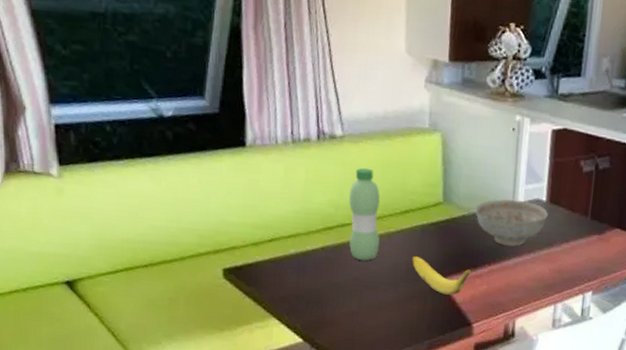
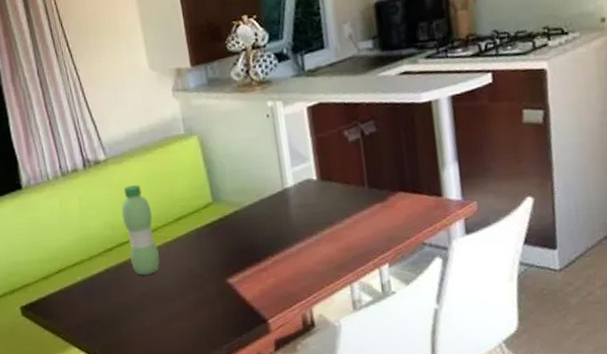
banana: present [412,255,472,295] -> none [193,260,256,295]
decorative bowl: present [474,199,548,247] -> none [245,184,322,234]

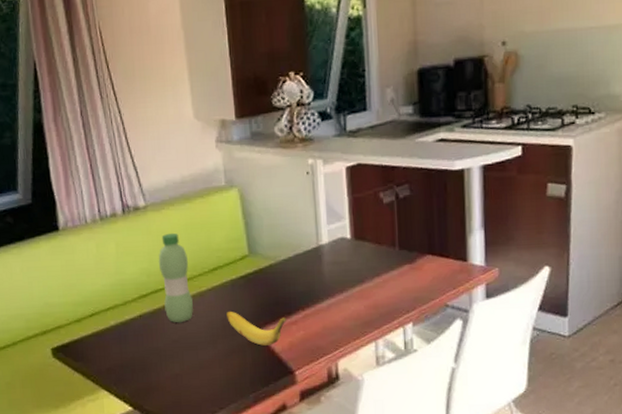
banana: none [193,260,256,295] -> present [226,311,286,346]

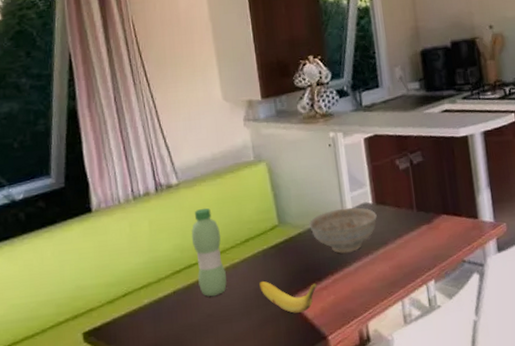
decorative bowl: none [280,241,355,290] -> present [308,207,377,254]

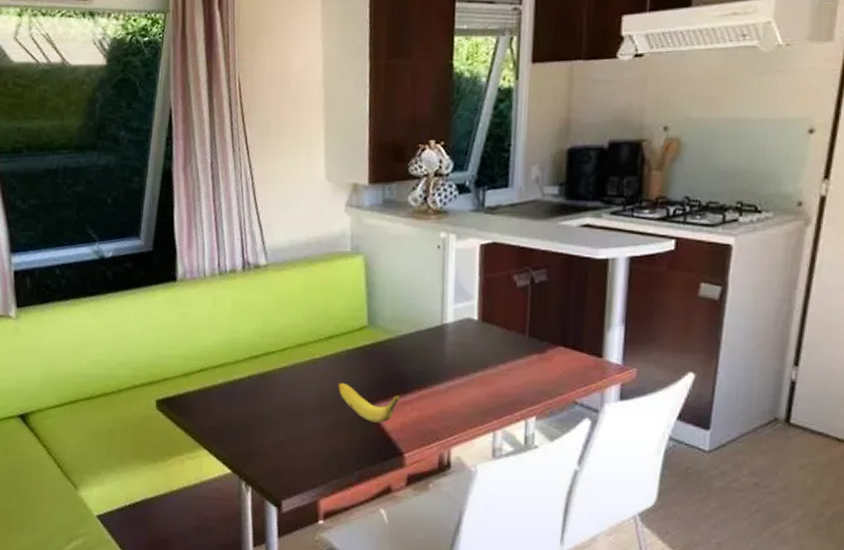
water bottle: present [191,208,227,297] -> none [273,295,305,389]
decorative bowl: present [308,207,377,254] -> none [401,319,481,371]

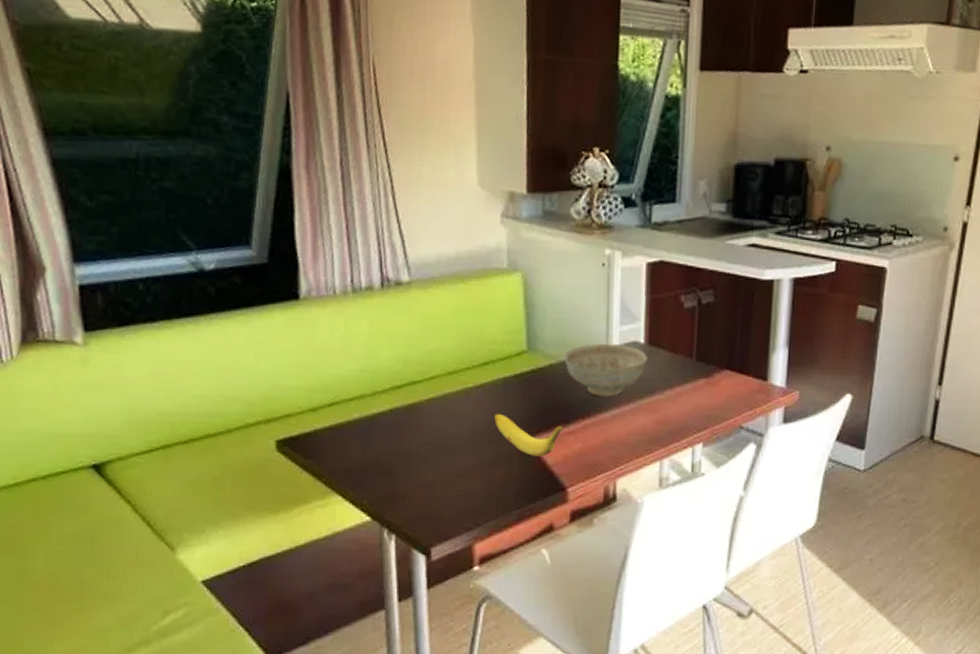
decorative bowl: none [401,319,481,371] -> present [563,343,647,398]

